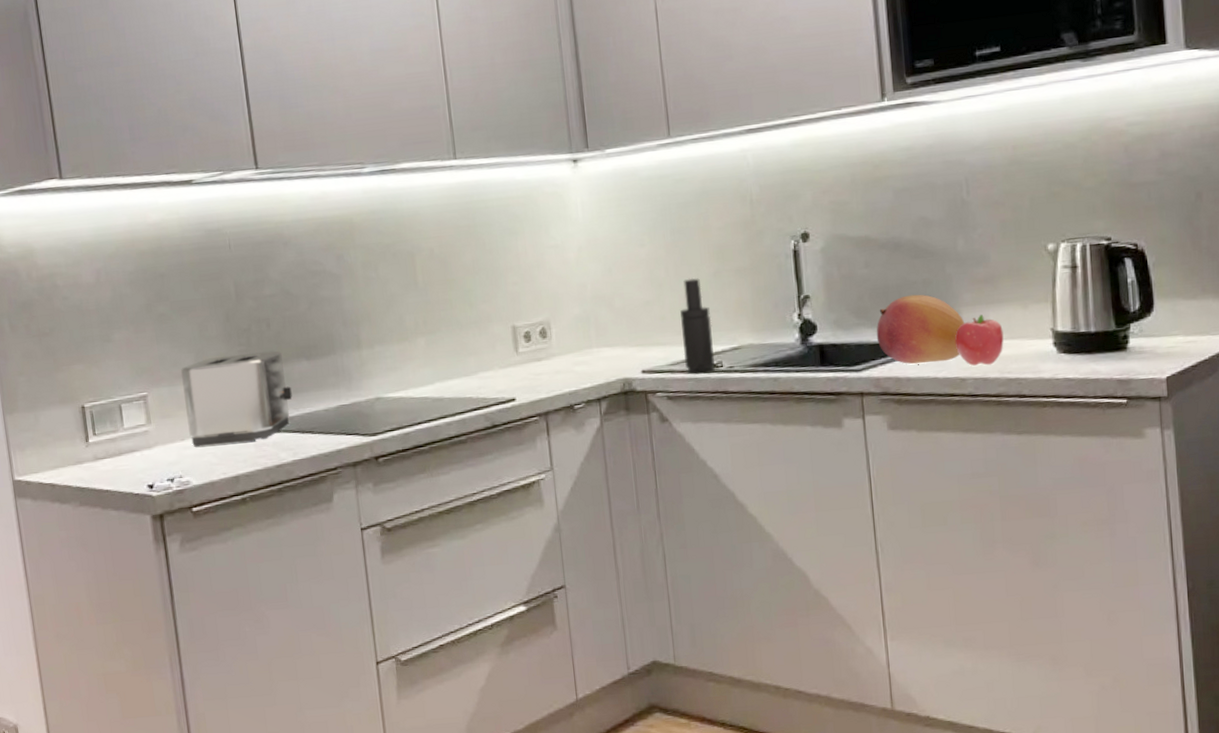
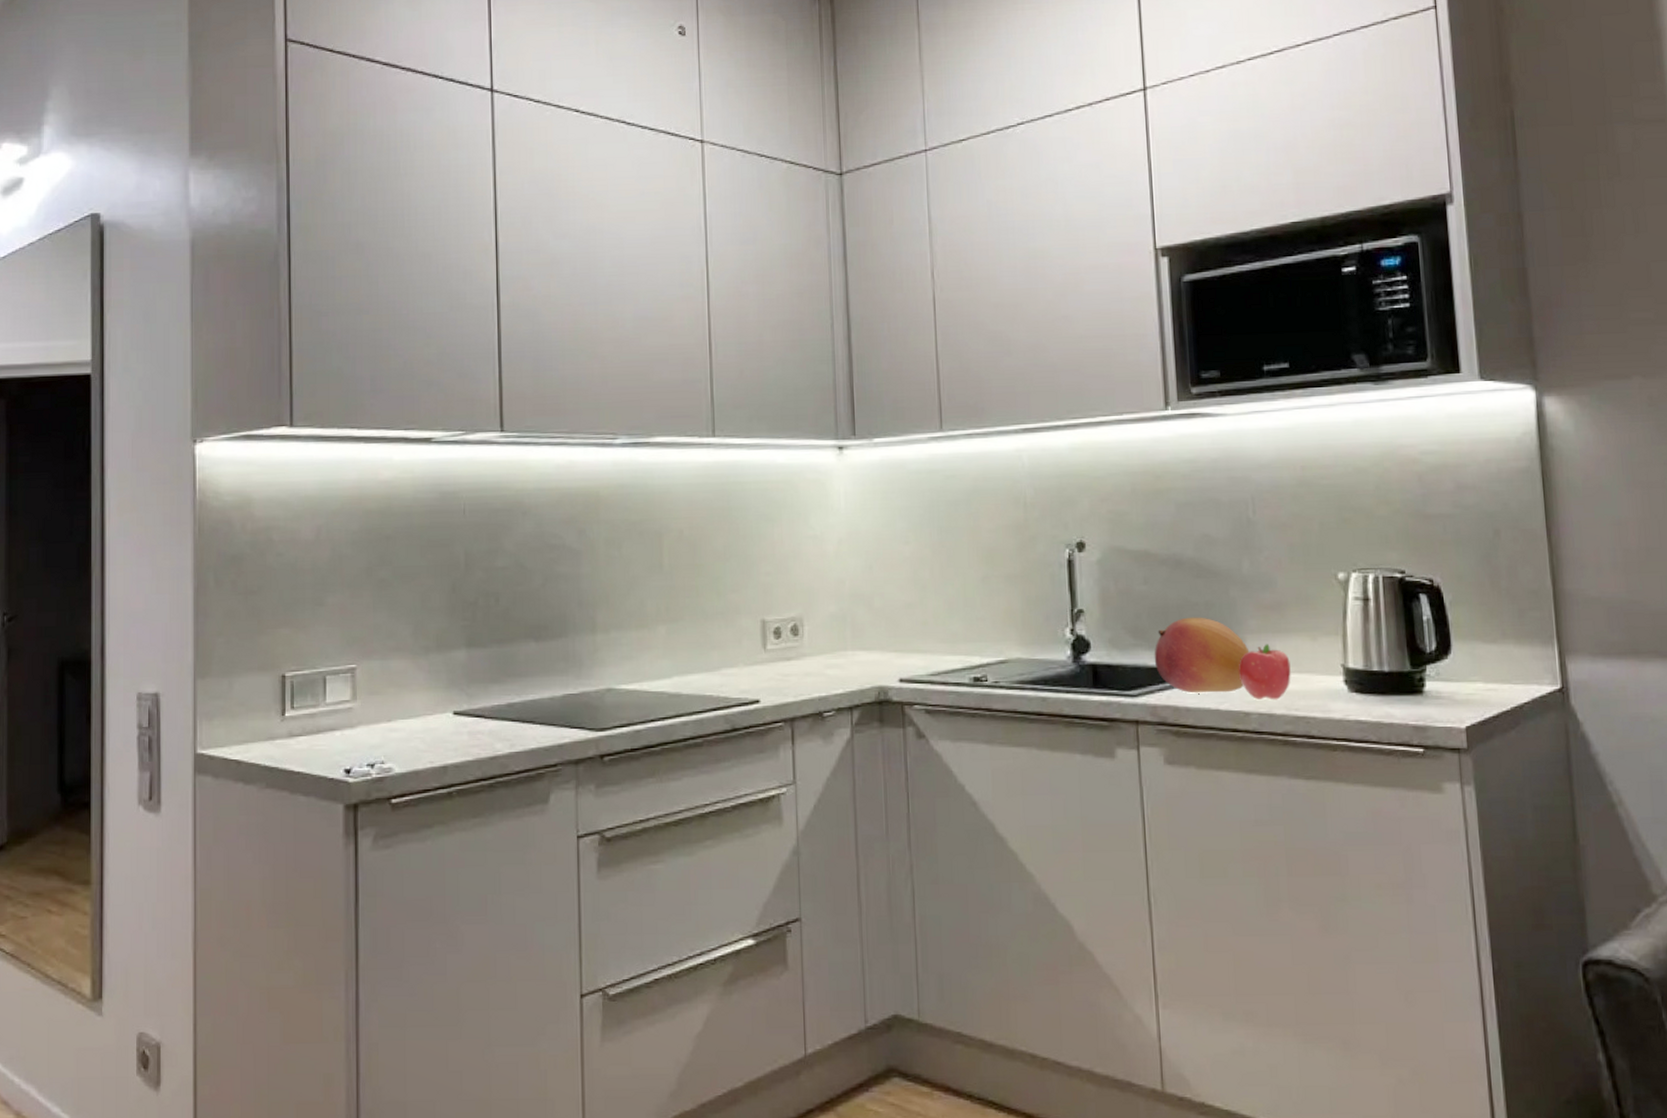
toaster: present [181,350,292,447] -> none [396,628,515,730]
soap dispenser: present [680,278,715,376] -> none [944,581,979,689]

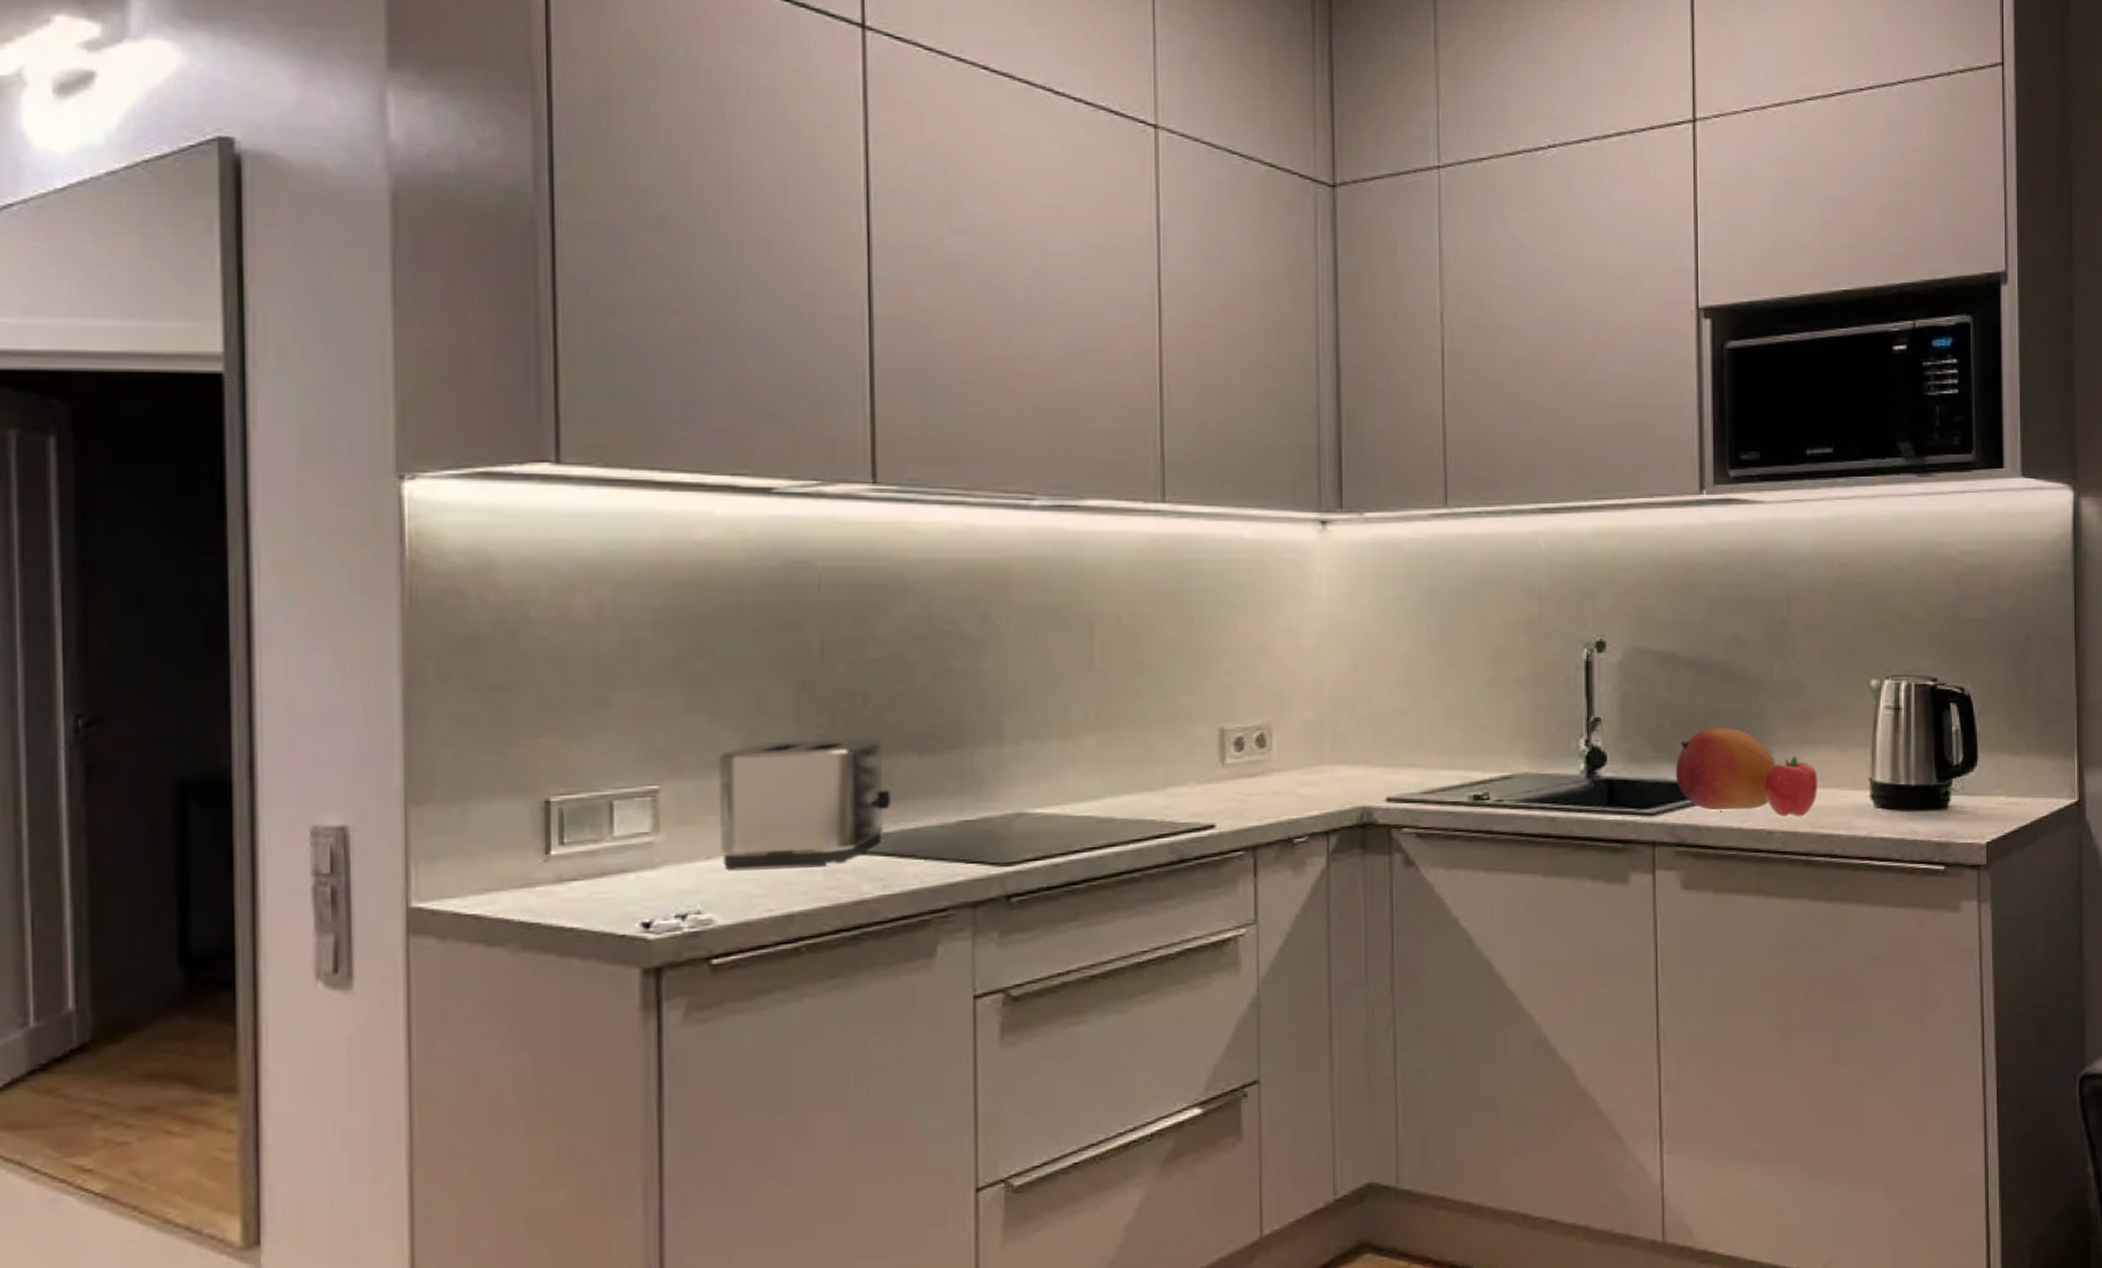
toaster: none [396,628,515,730] -> present [719,738,891,870]

